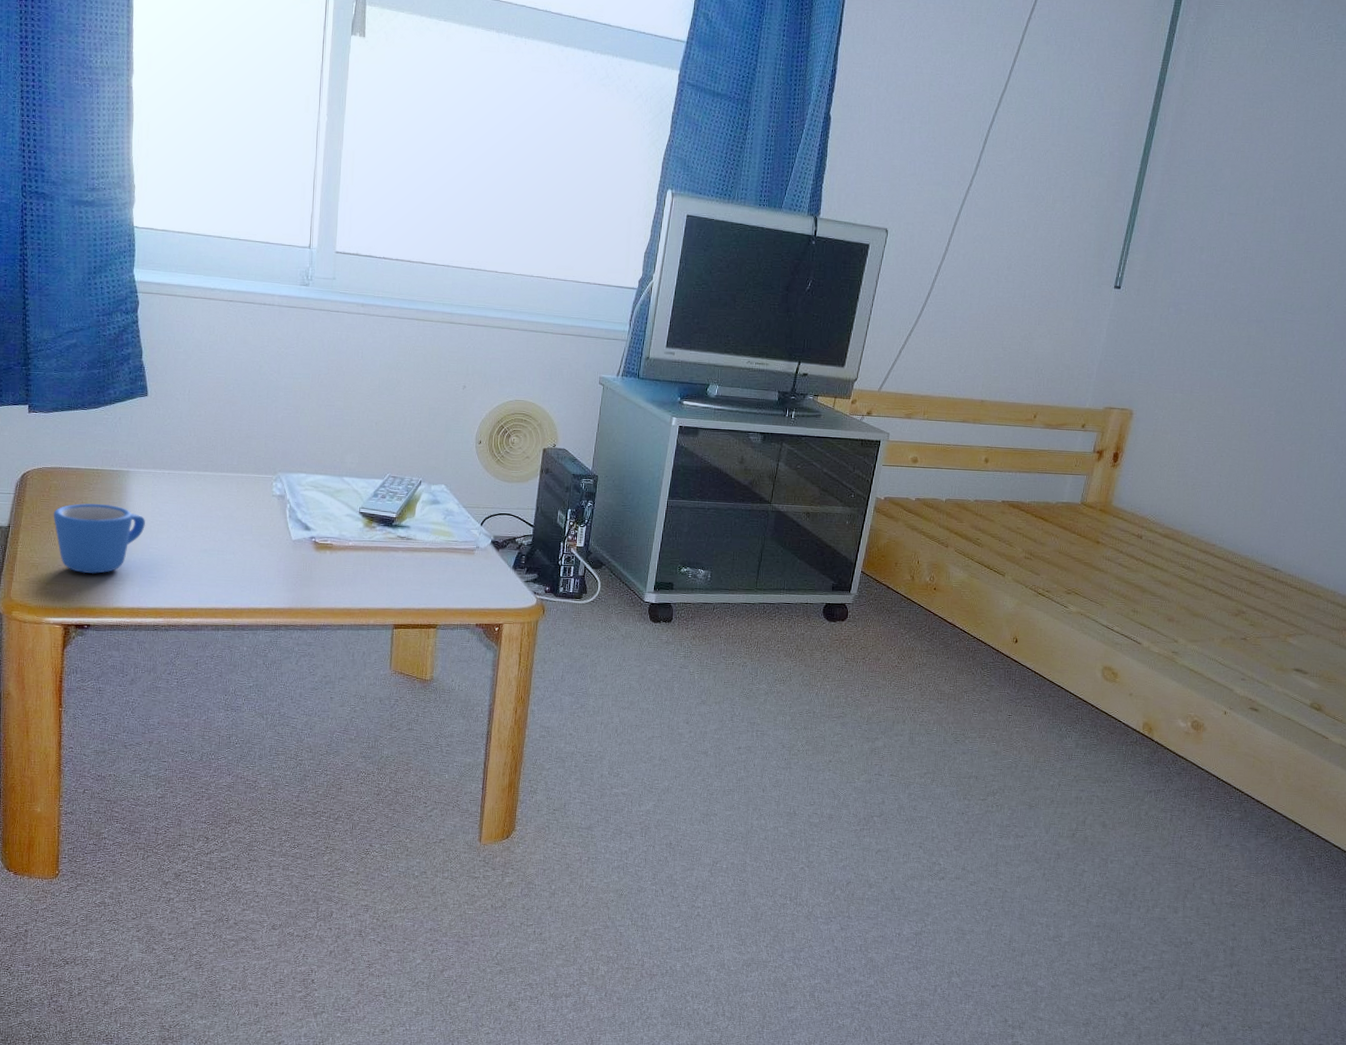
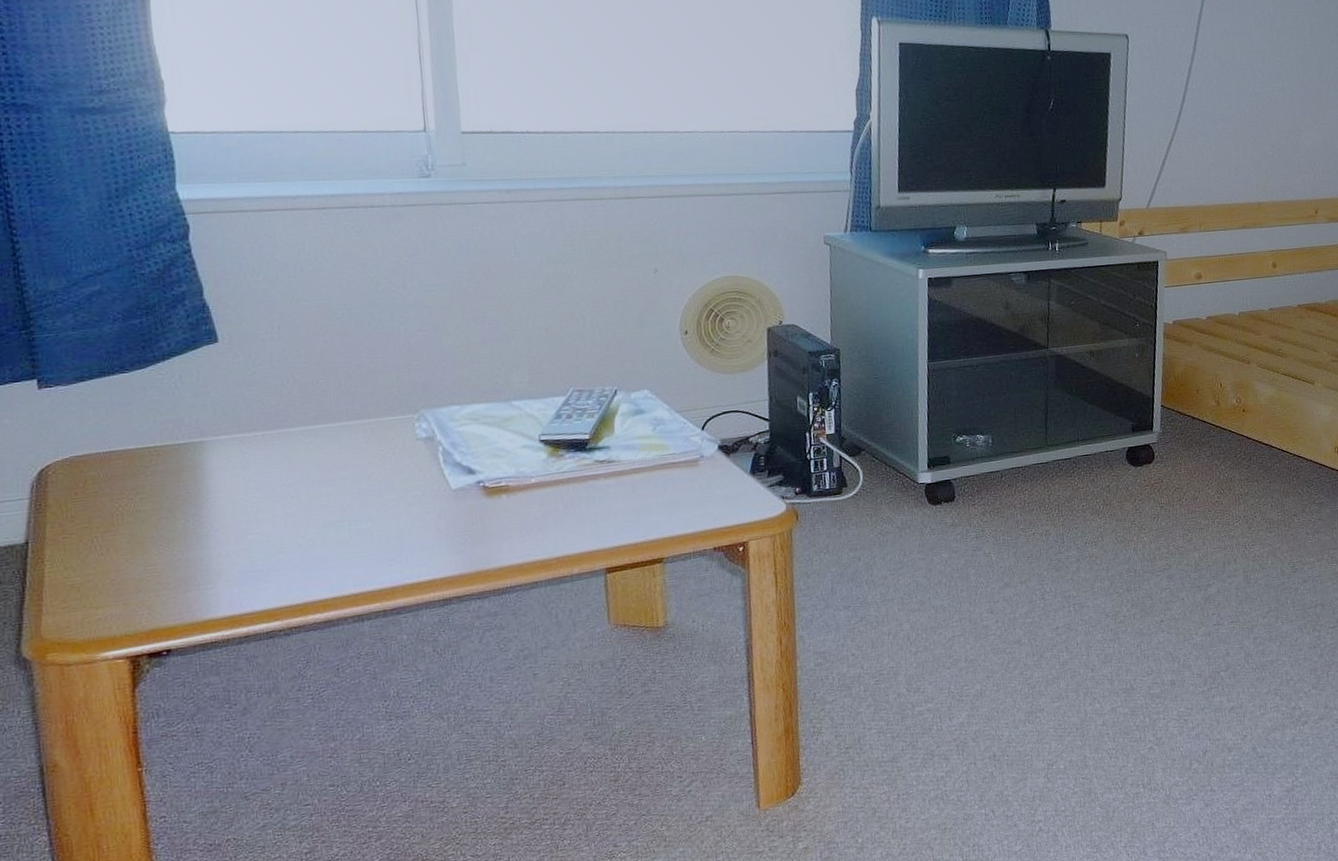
mug: present [53,503,145,574] -> none [94,488,237,585]

